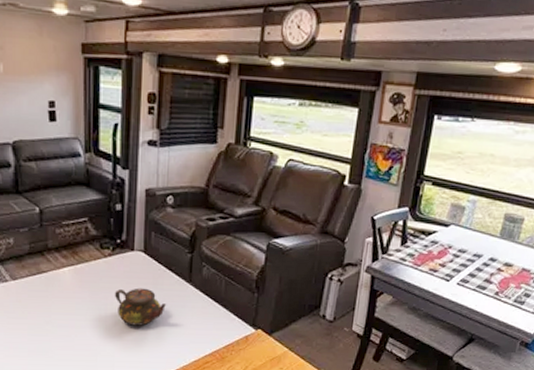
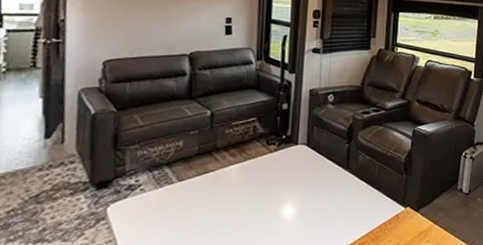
teapot: present [114,287,166,326] -> none [278,178,326,215]

